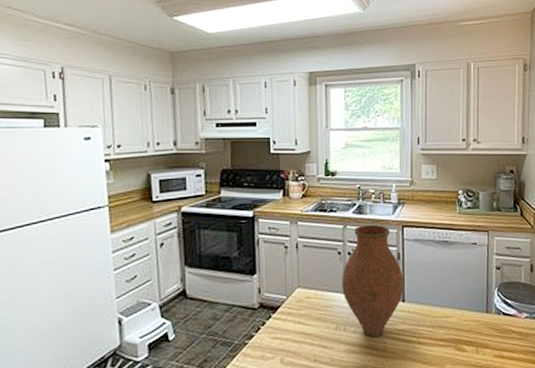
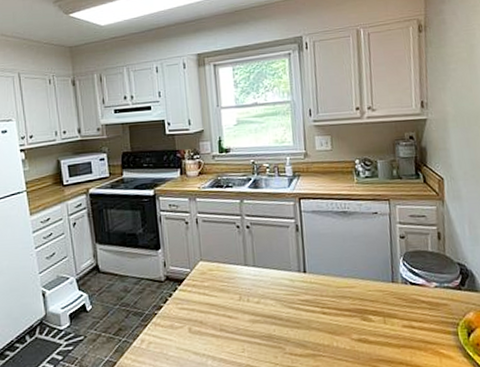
vase: present [342,224,404,338] -> none [242,197,305,308]

